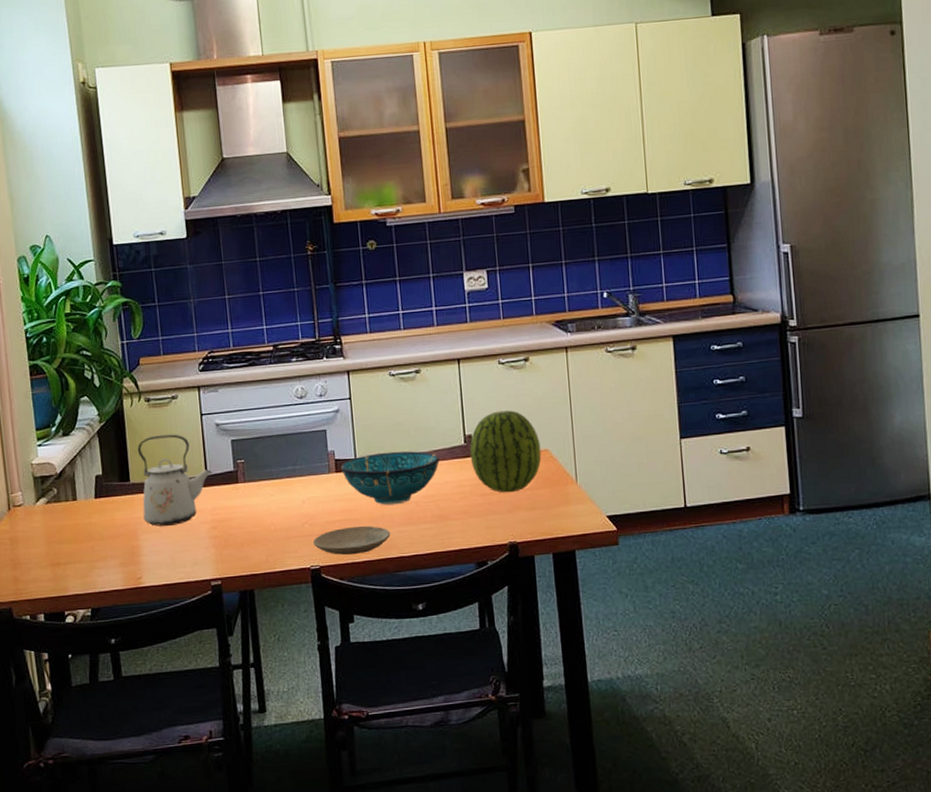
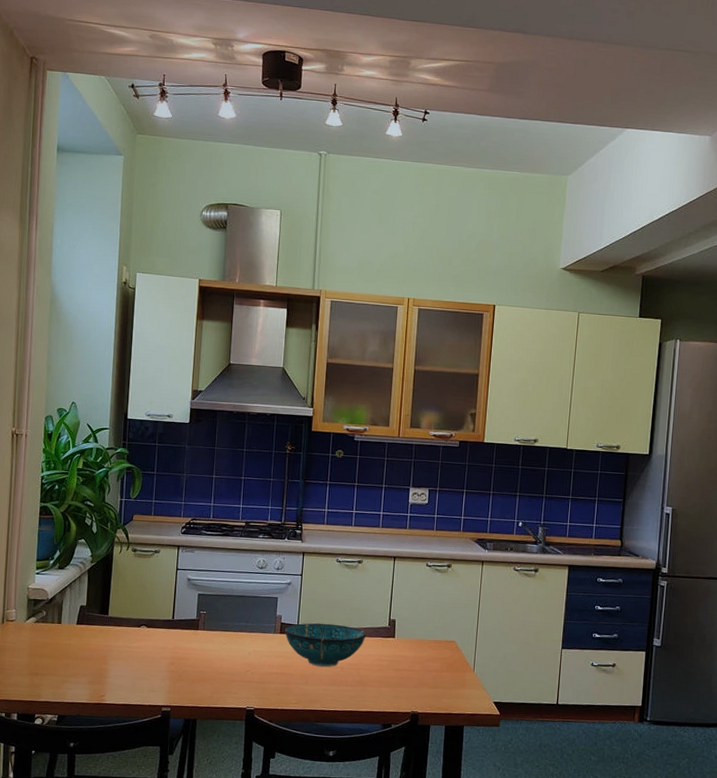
kettle: present [137,434,212,526] -> none [115,580,178,657]
plate: present [313,526,391,555] -> none [252,679,317,703]
fruit: present [469,410,542,493] -> none [391,604,450,672]

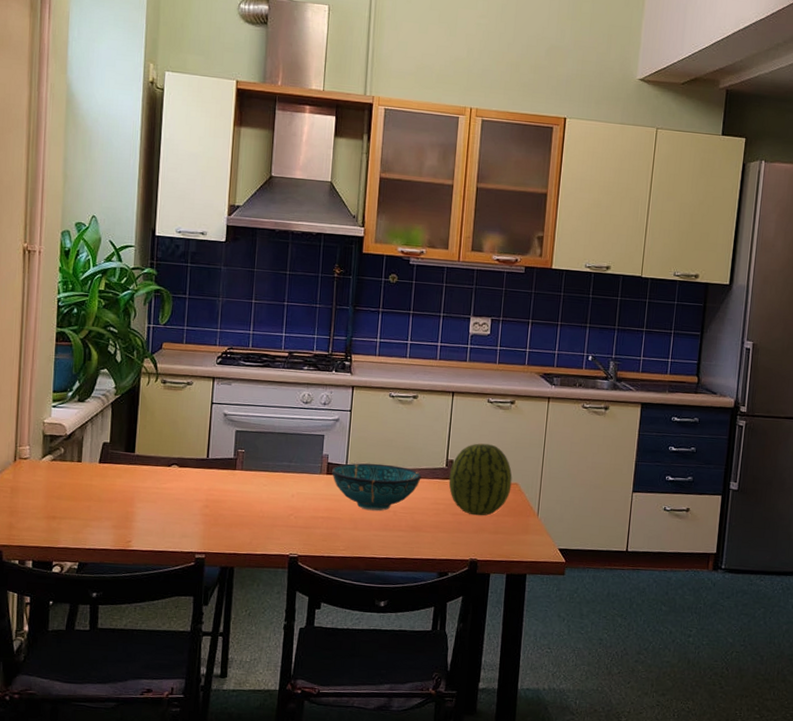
fruit: none [391,604,450,672] -> present [448,443,512,516]

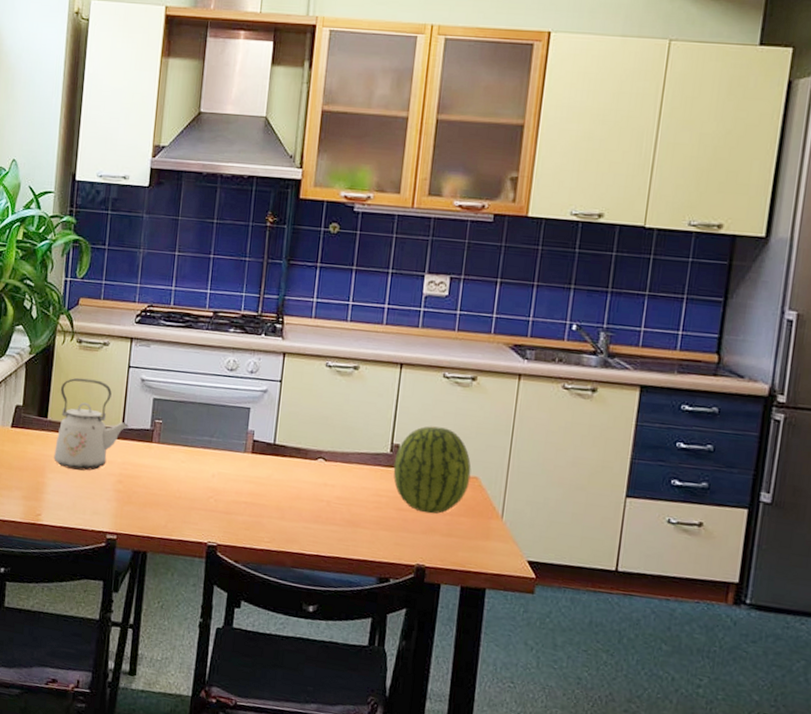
kettle: none [142,415,213,499] -> present [54,377,129,471]
decorative bowl: present [332,463,421,512] -> none [257,442,361,500]

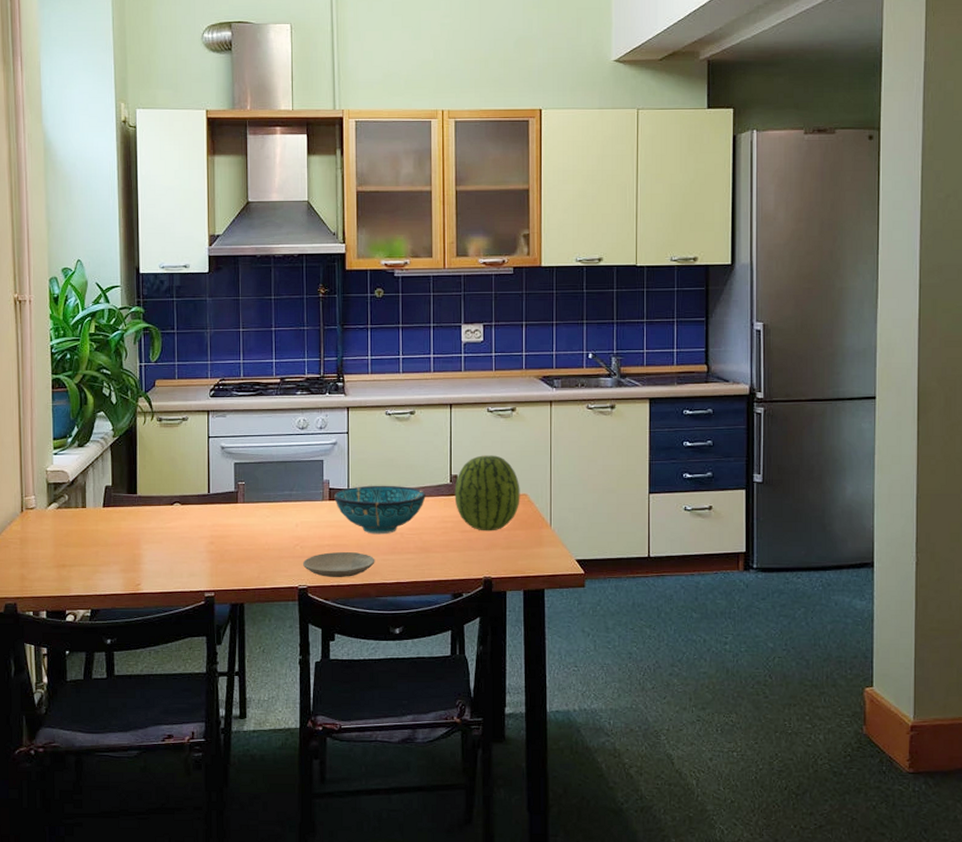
kettle: present [54,377,129,471] -> none [146,453,214,538]
plate: none [215,510,295,541] -> present [303,552,375,577]
decorative bowl: none [257,442,361,500] -> present [334,485,426,535]

